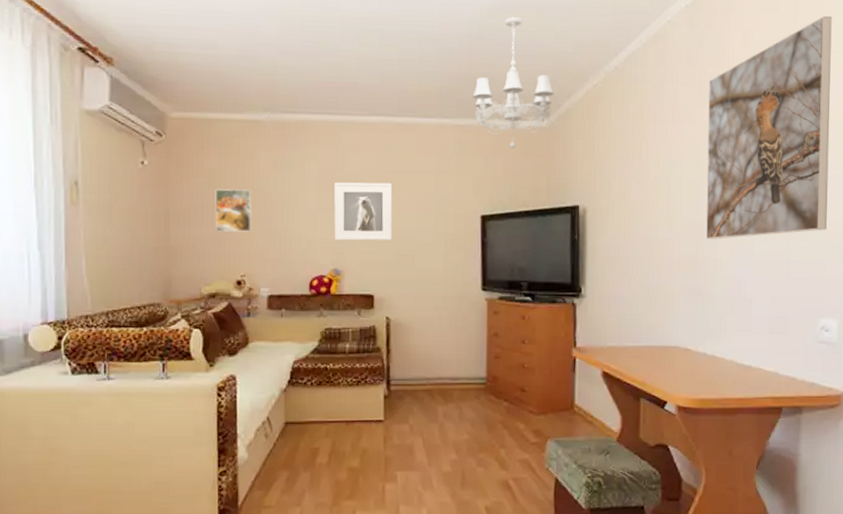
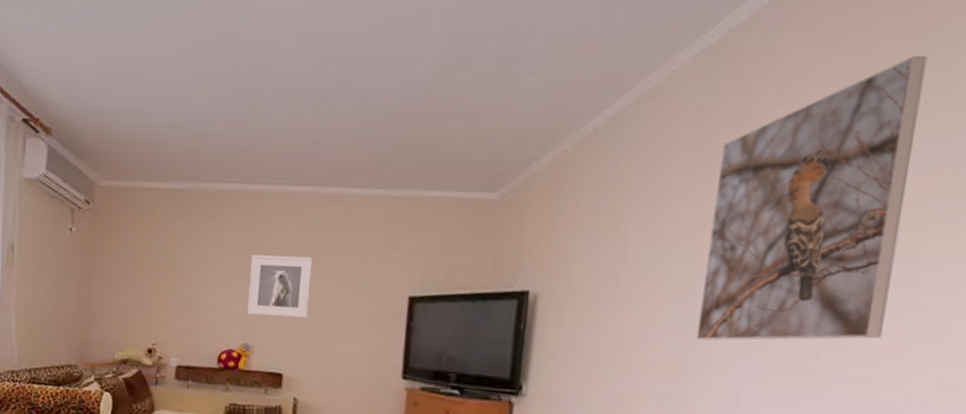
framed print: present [215,188,253,232] -> none [132,257,169,302]
chandelier: present [472,17,554,148] -> none [412,74,512,223]

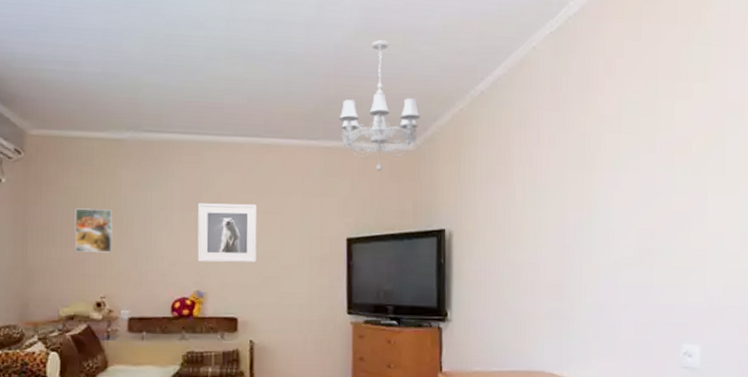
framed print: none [132,257,169,302] -> present [74,208,114,253]
chandelier: none [412,74,512,223] -> present [339,40,421,171]
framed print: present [696,56,928,341] -> none [571,45,693,264]

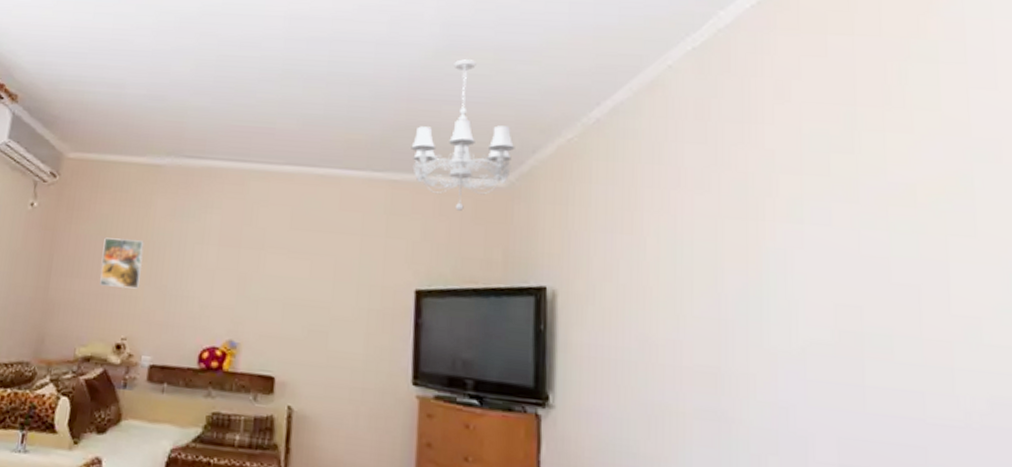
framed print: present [197,203,257,263] -> none [232,238,307,312]

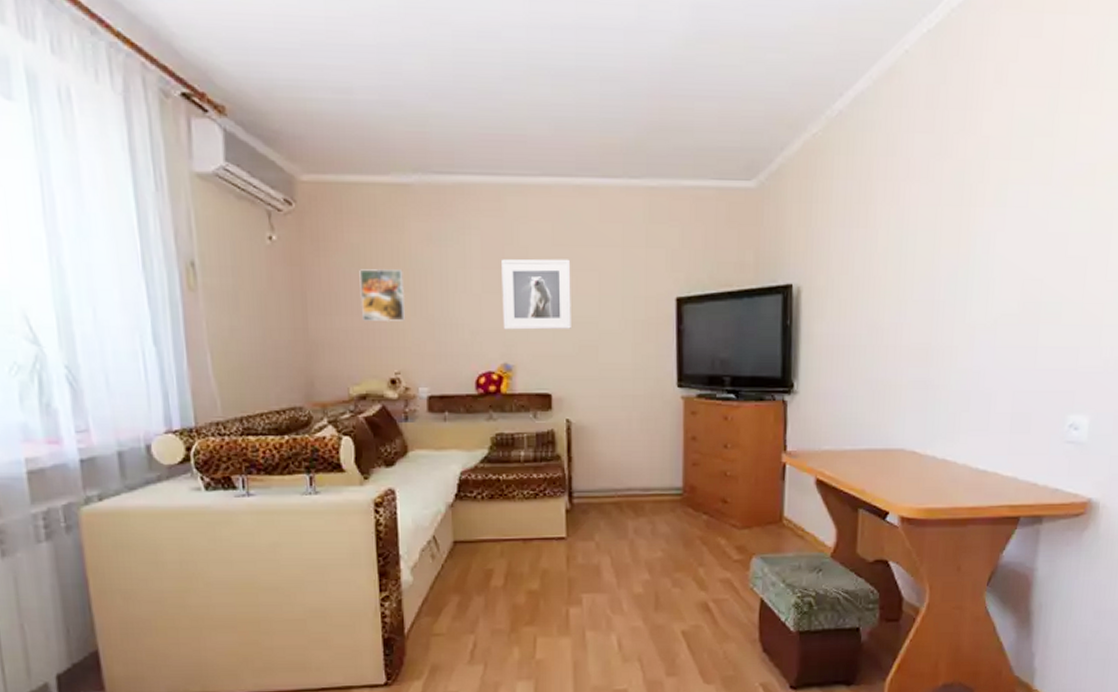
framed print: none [232,238,307,312] -> present [502,258,571,330]
chandelier: present [411,59,515,211] -> none [666,48,765,215]

